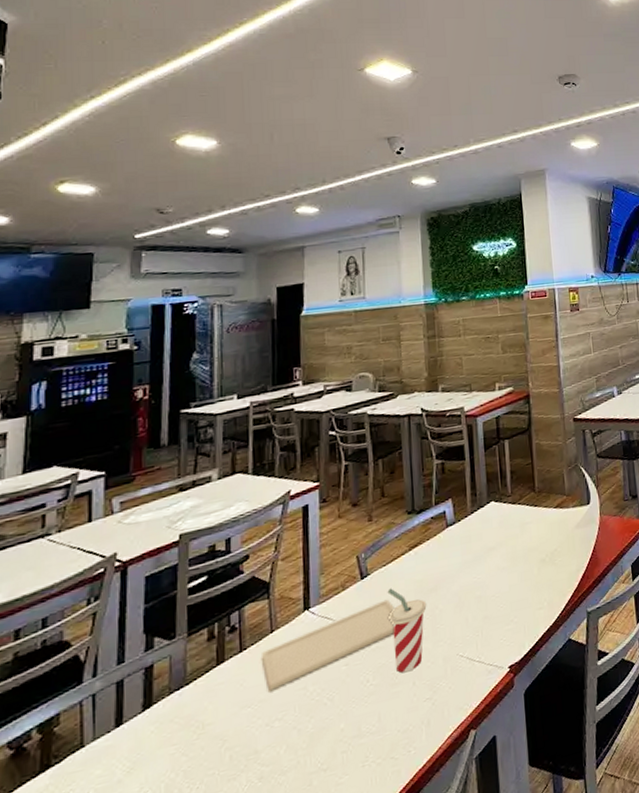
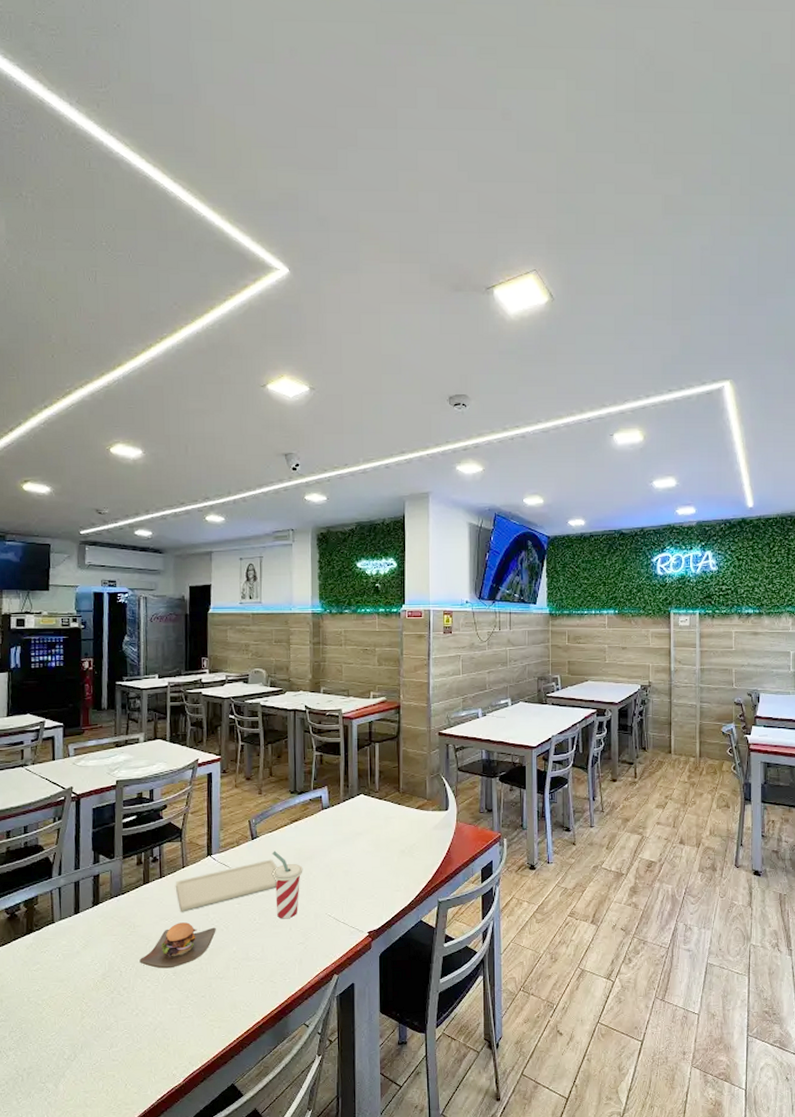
burger: none [211,702,317,778] -> present [139,922,216,969]

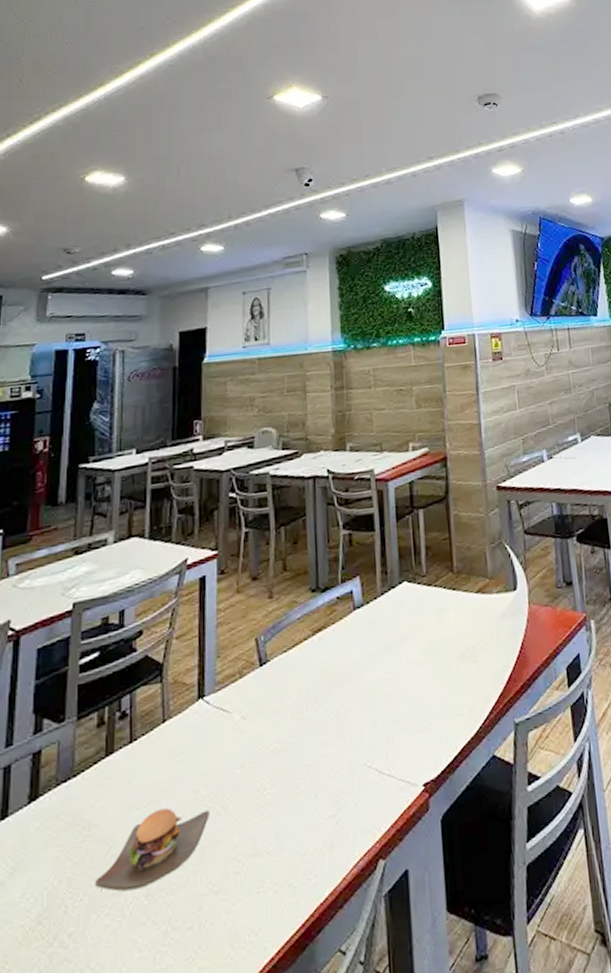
tray: present [175,859,277,911] -> none [151,691,295,791]
beverage cup: present [272,851,303,919] -> none [288,679,331,783]

